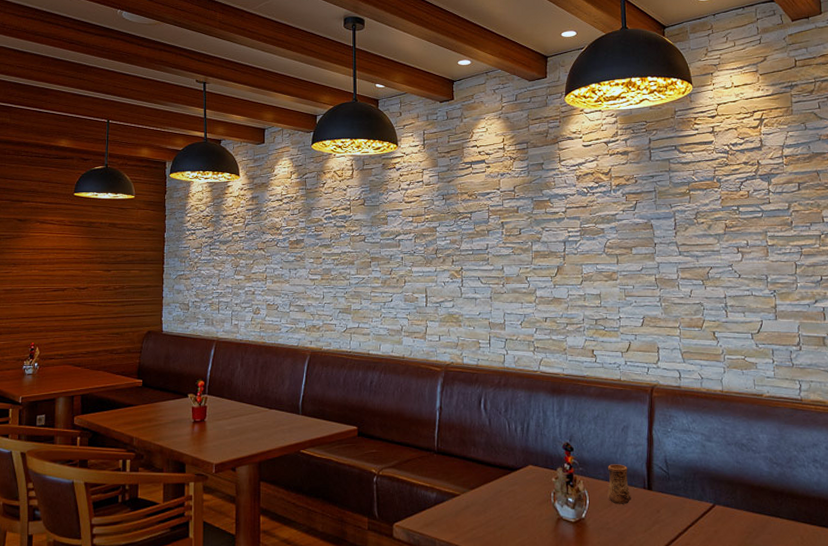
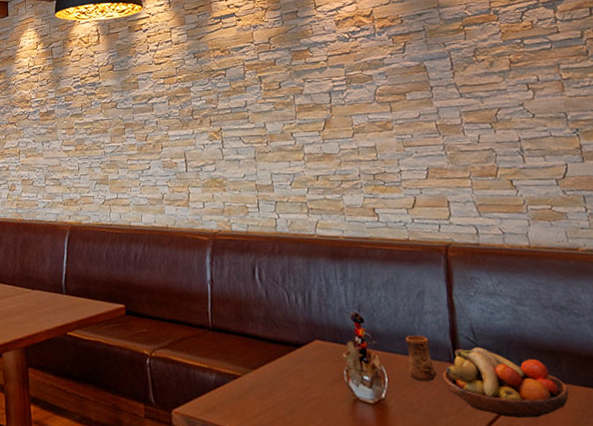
fruit bowl: none [636,476,739,538] -> present [442,347,569,418]

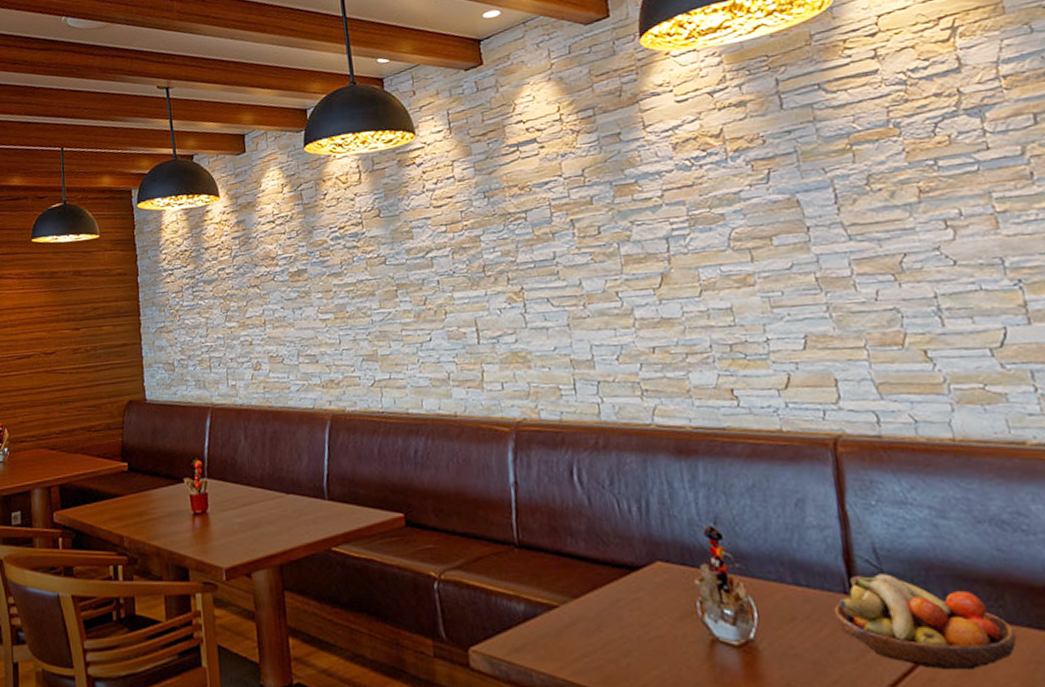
cup: present [405,335,437,382] -> none [780,557,826,618]

